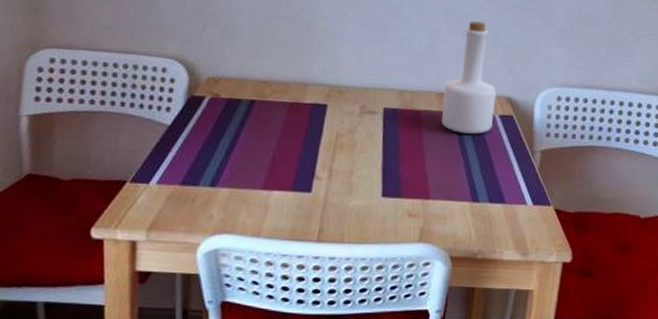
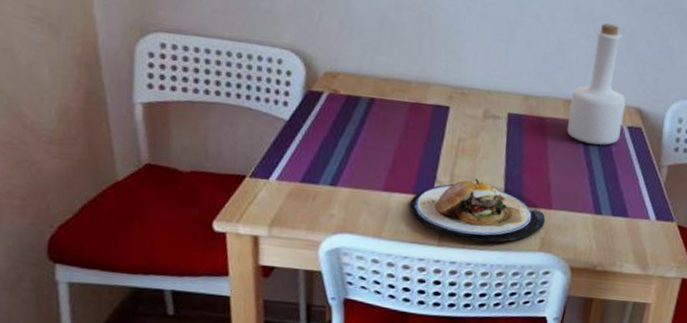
plate: none [288,172,424,236] -> present [409,178,546,242]

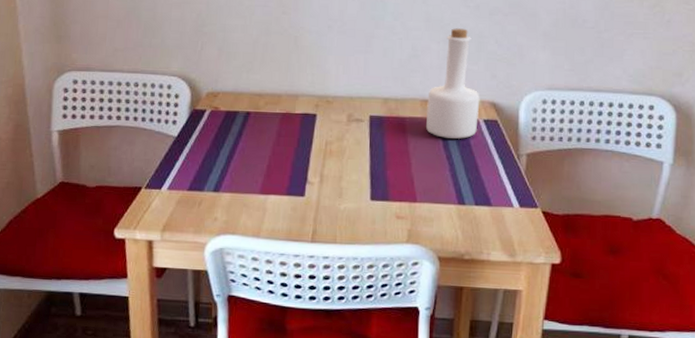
plate: present [409,178,546,242] -> none [283,177,411,237]

